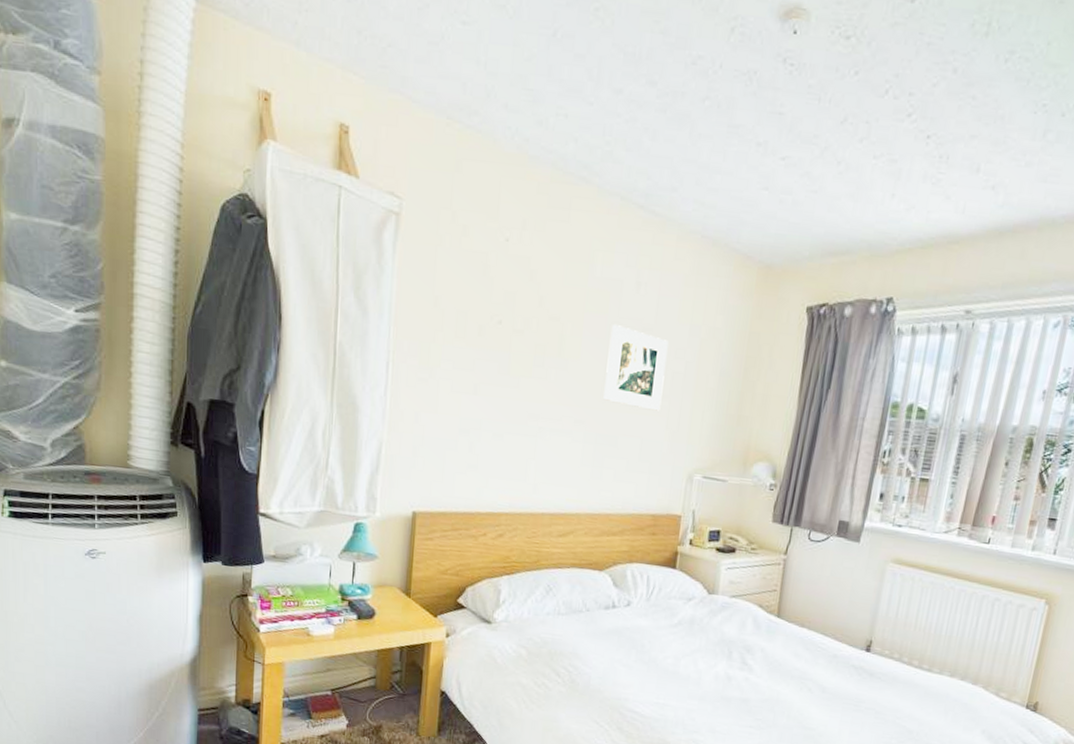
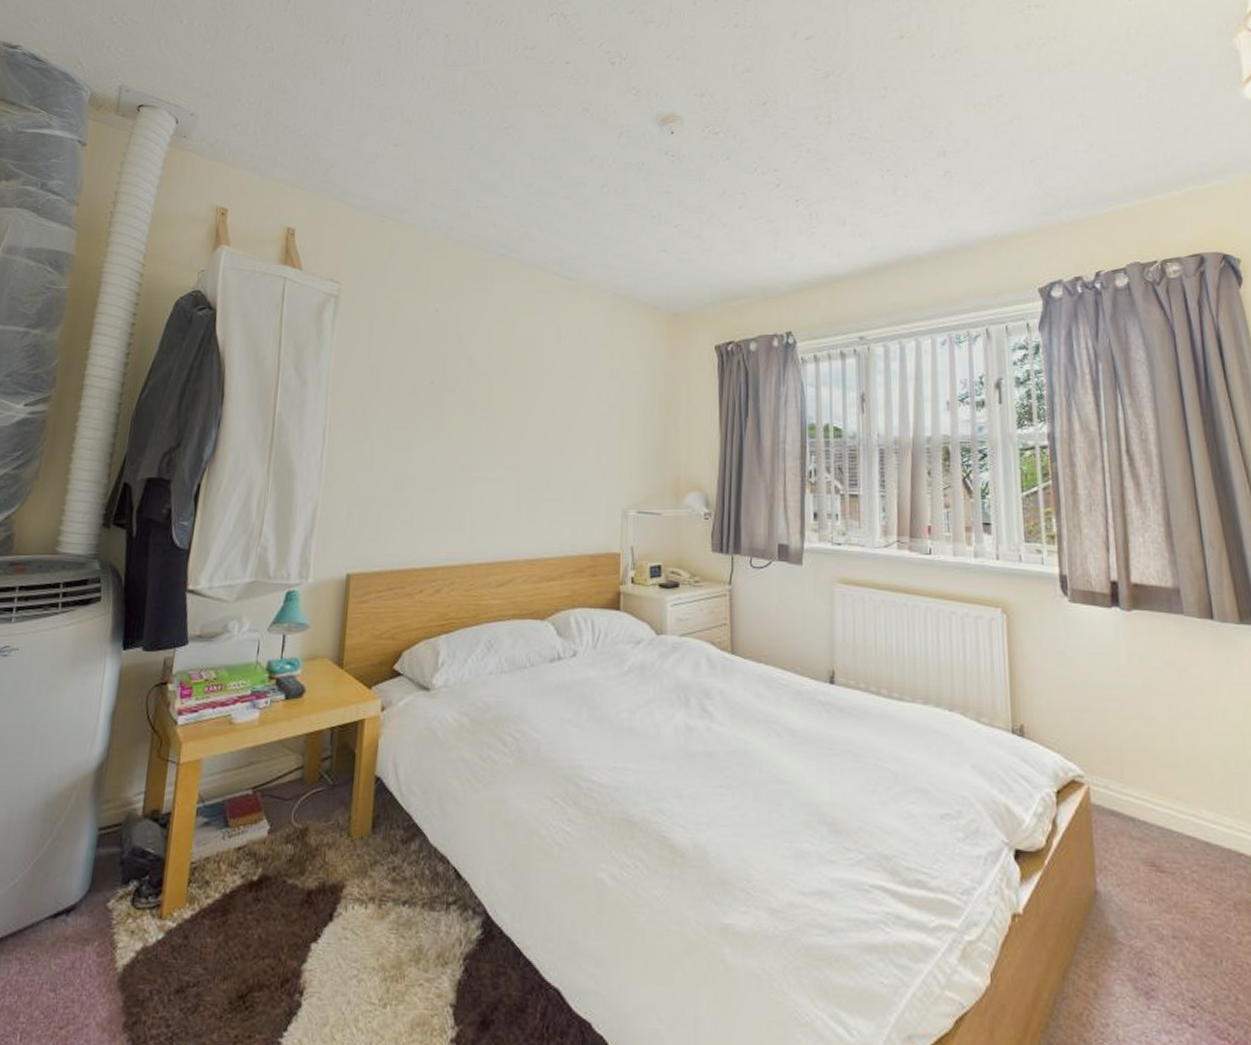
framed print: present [603,325,669,411] -> none [534,376,591,452]

